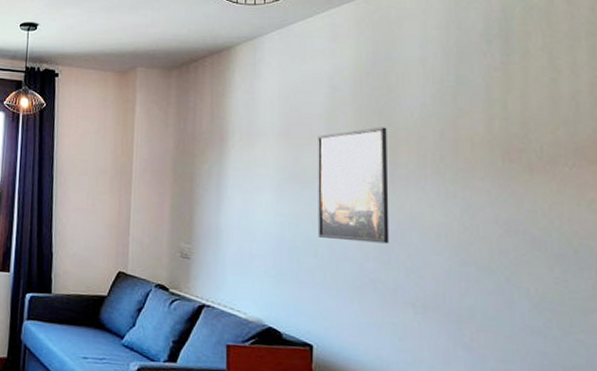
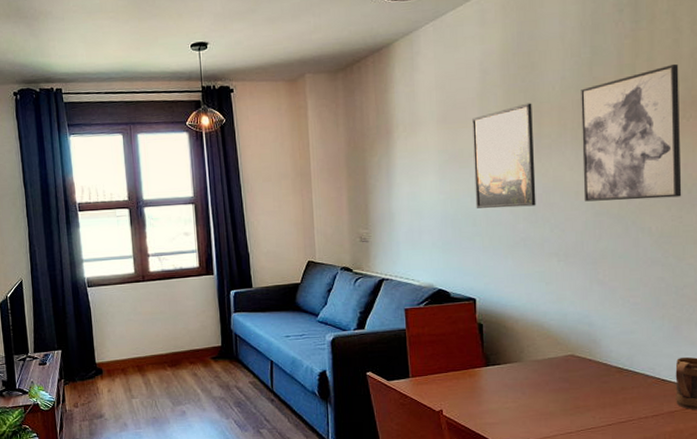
wall art: none [443,104,566,257] -> present [581,63,682,202]

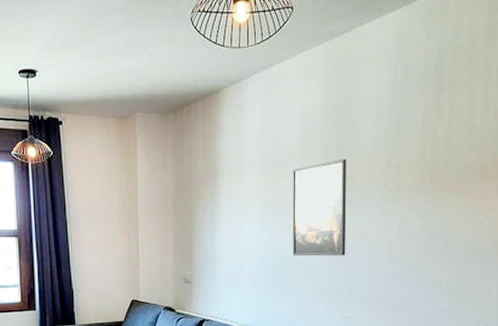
wall art: present [581,63,682,202] -> none [387,133,472,255]

